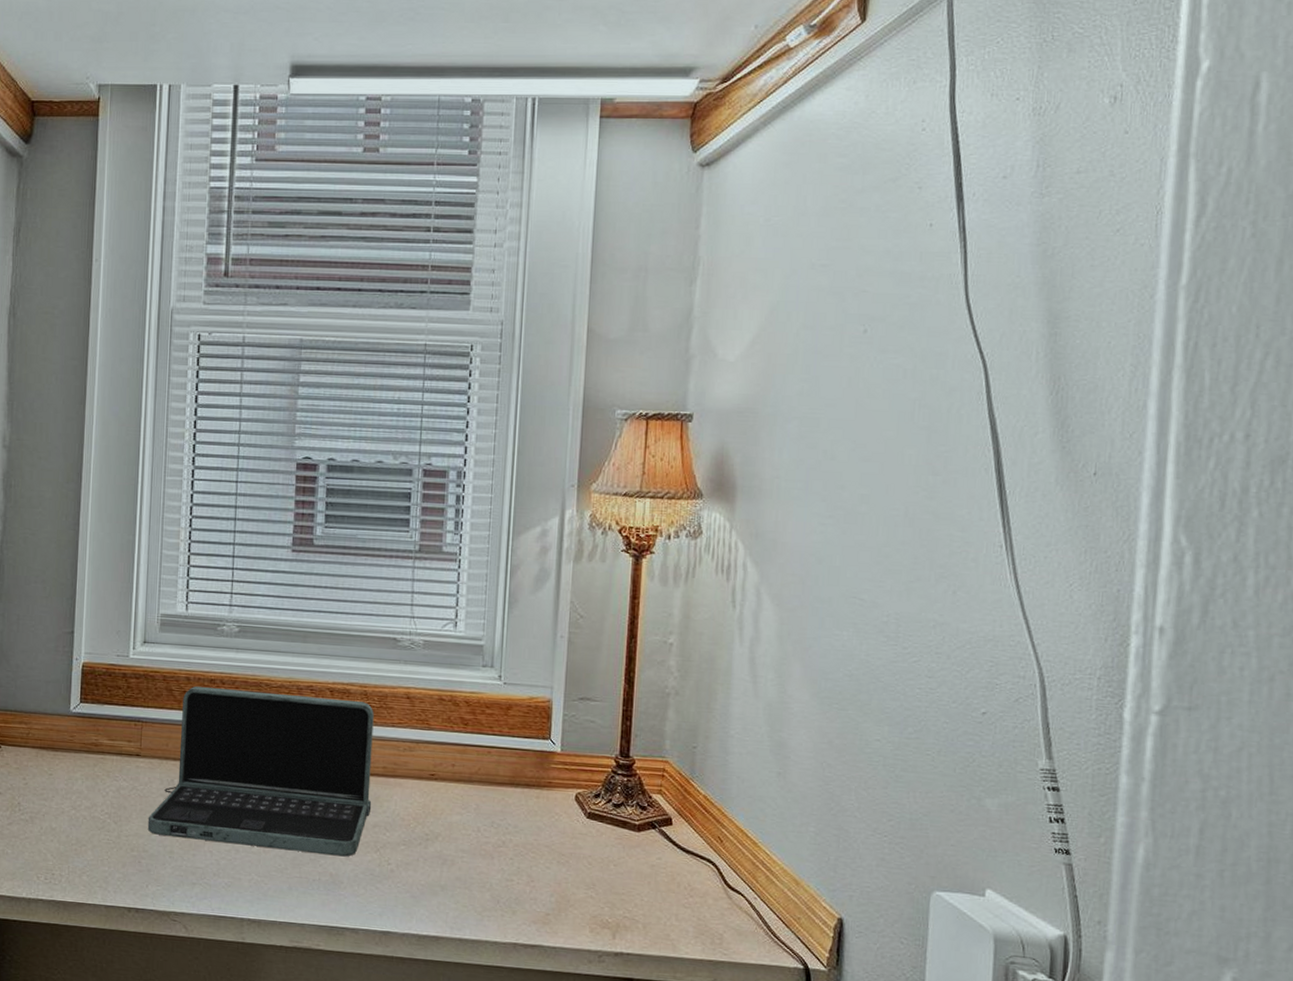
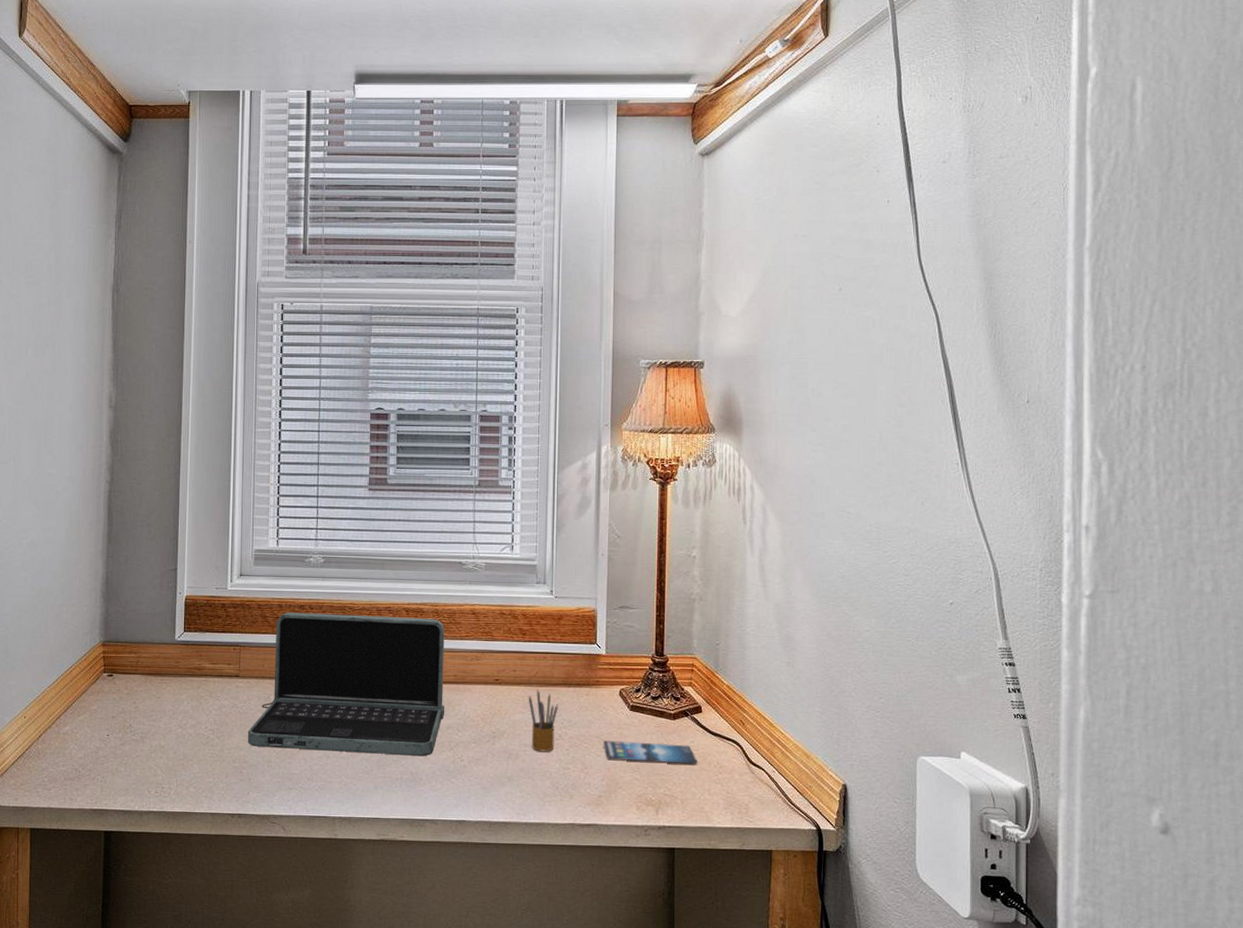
pencil box: none [468,788,503,860] -> present [528,689,558,752]
smartphone: none [554,851,664,885] -> present [603,740,697,765]

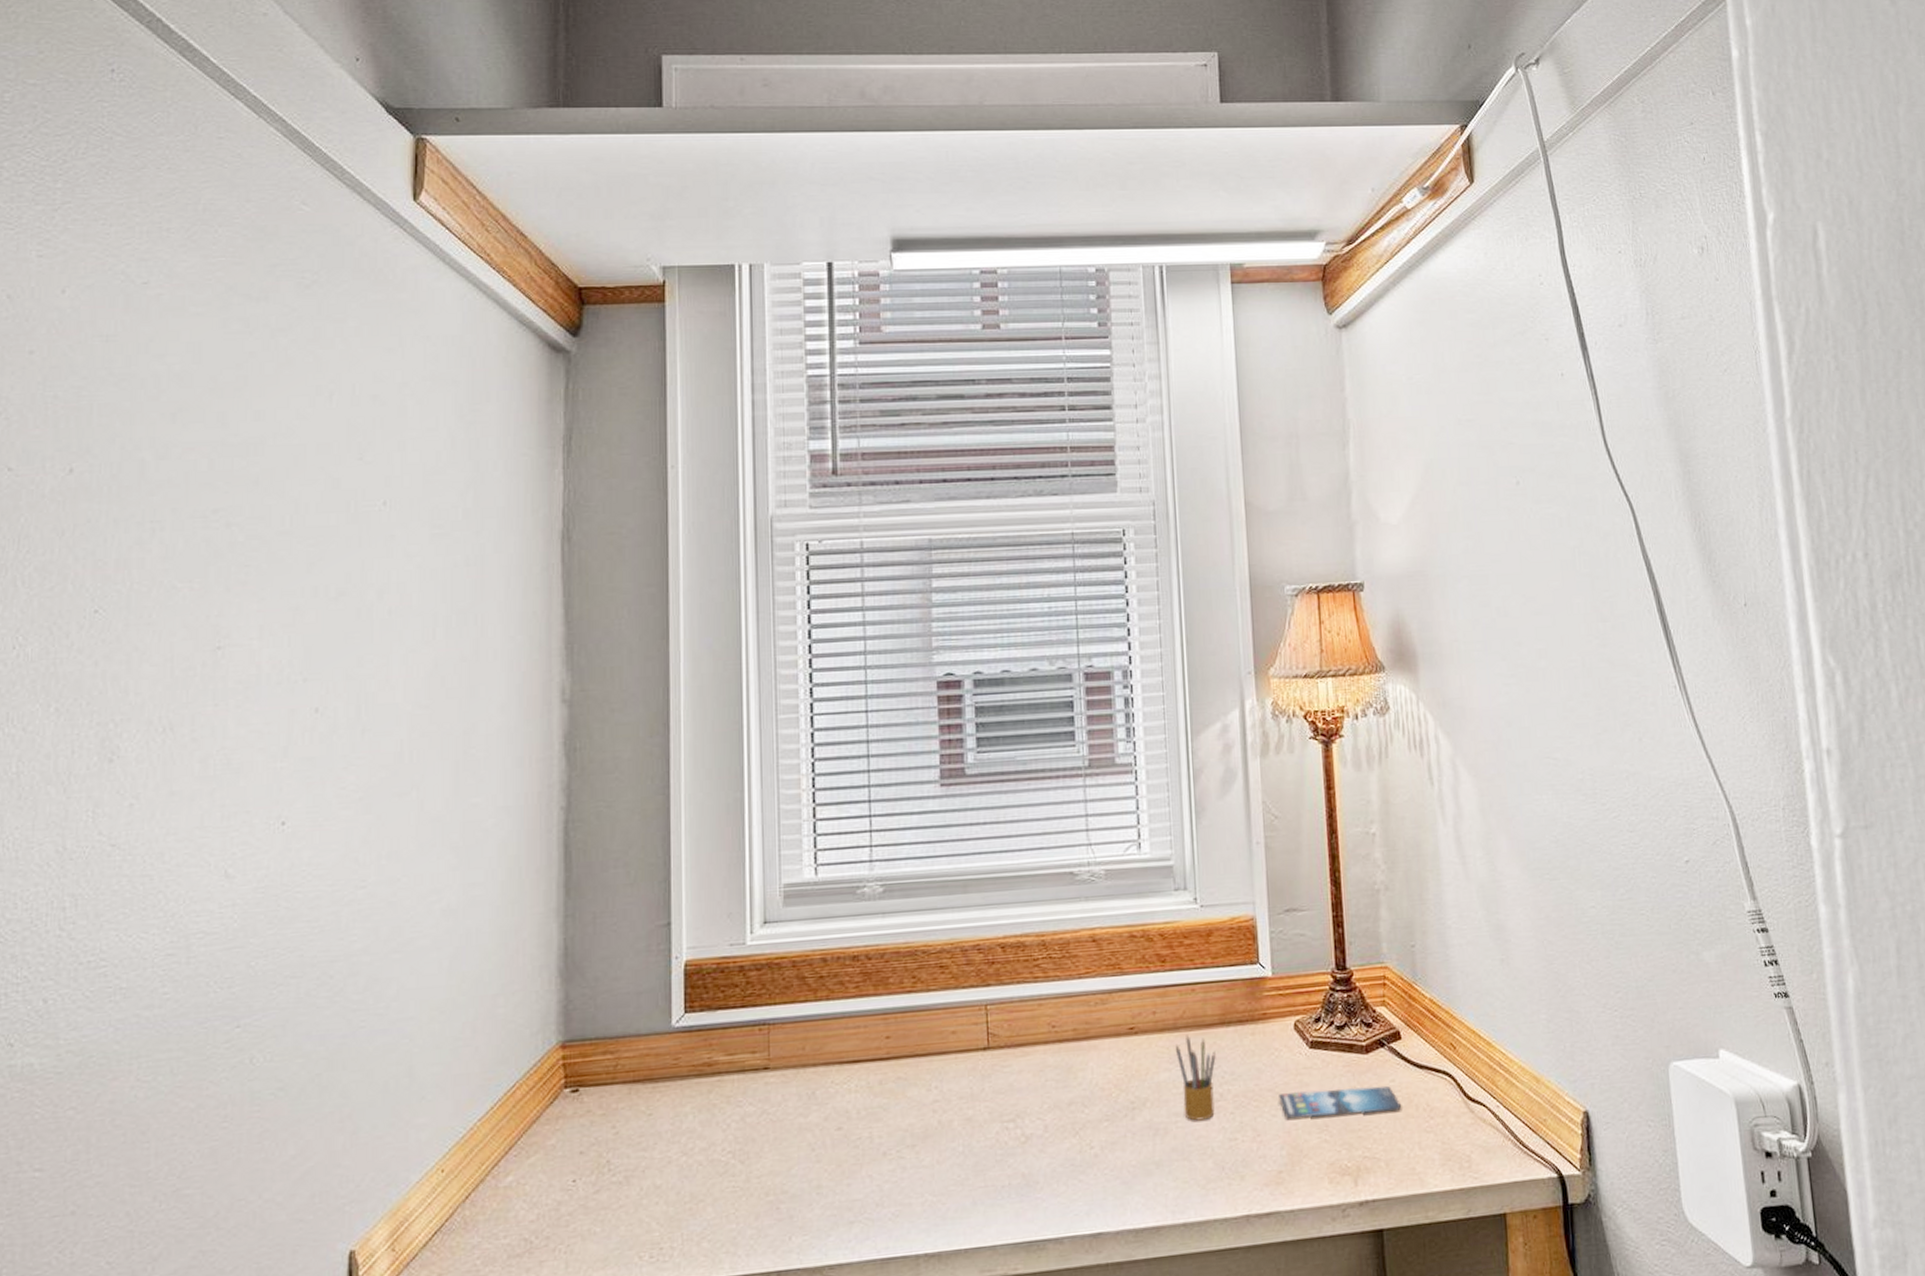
laptop: present [247,612,445,757] -> none [785,954,1064,1168]

